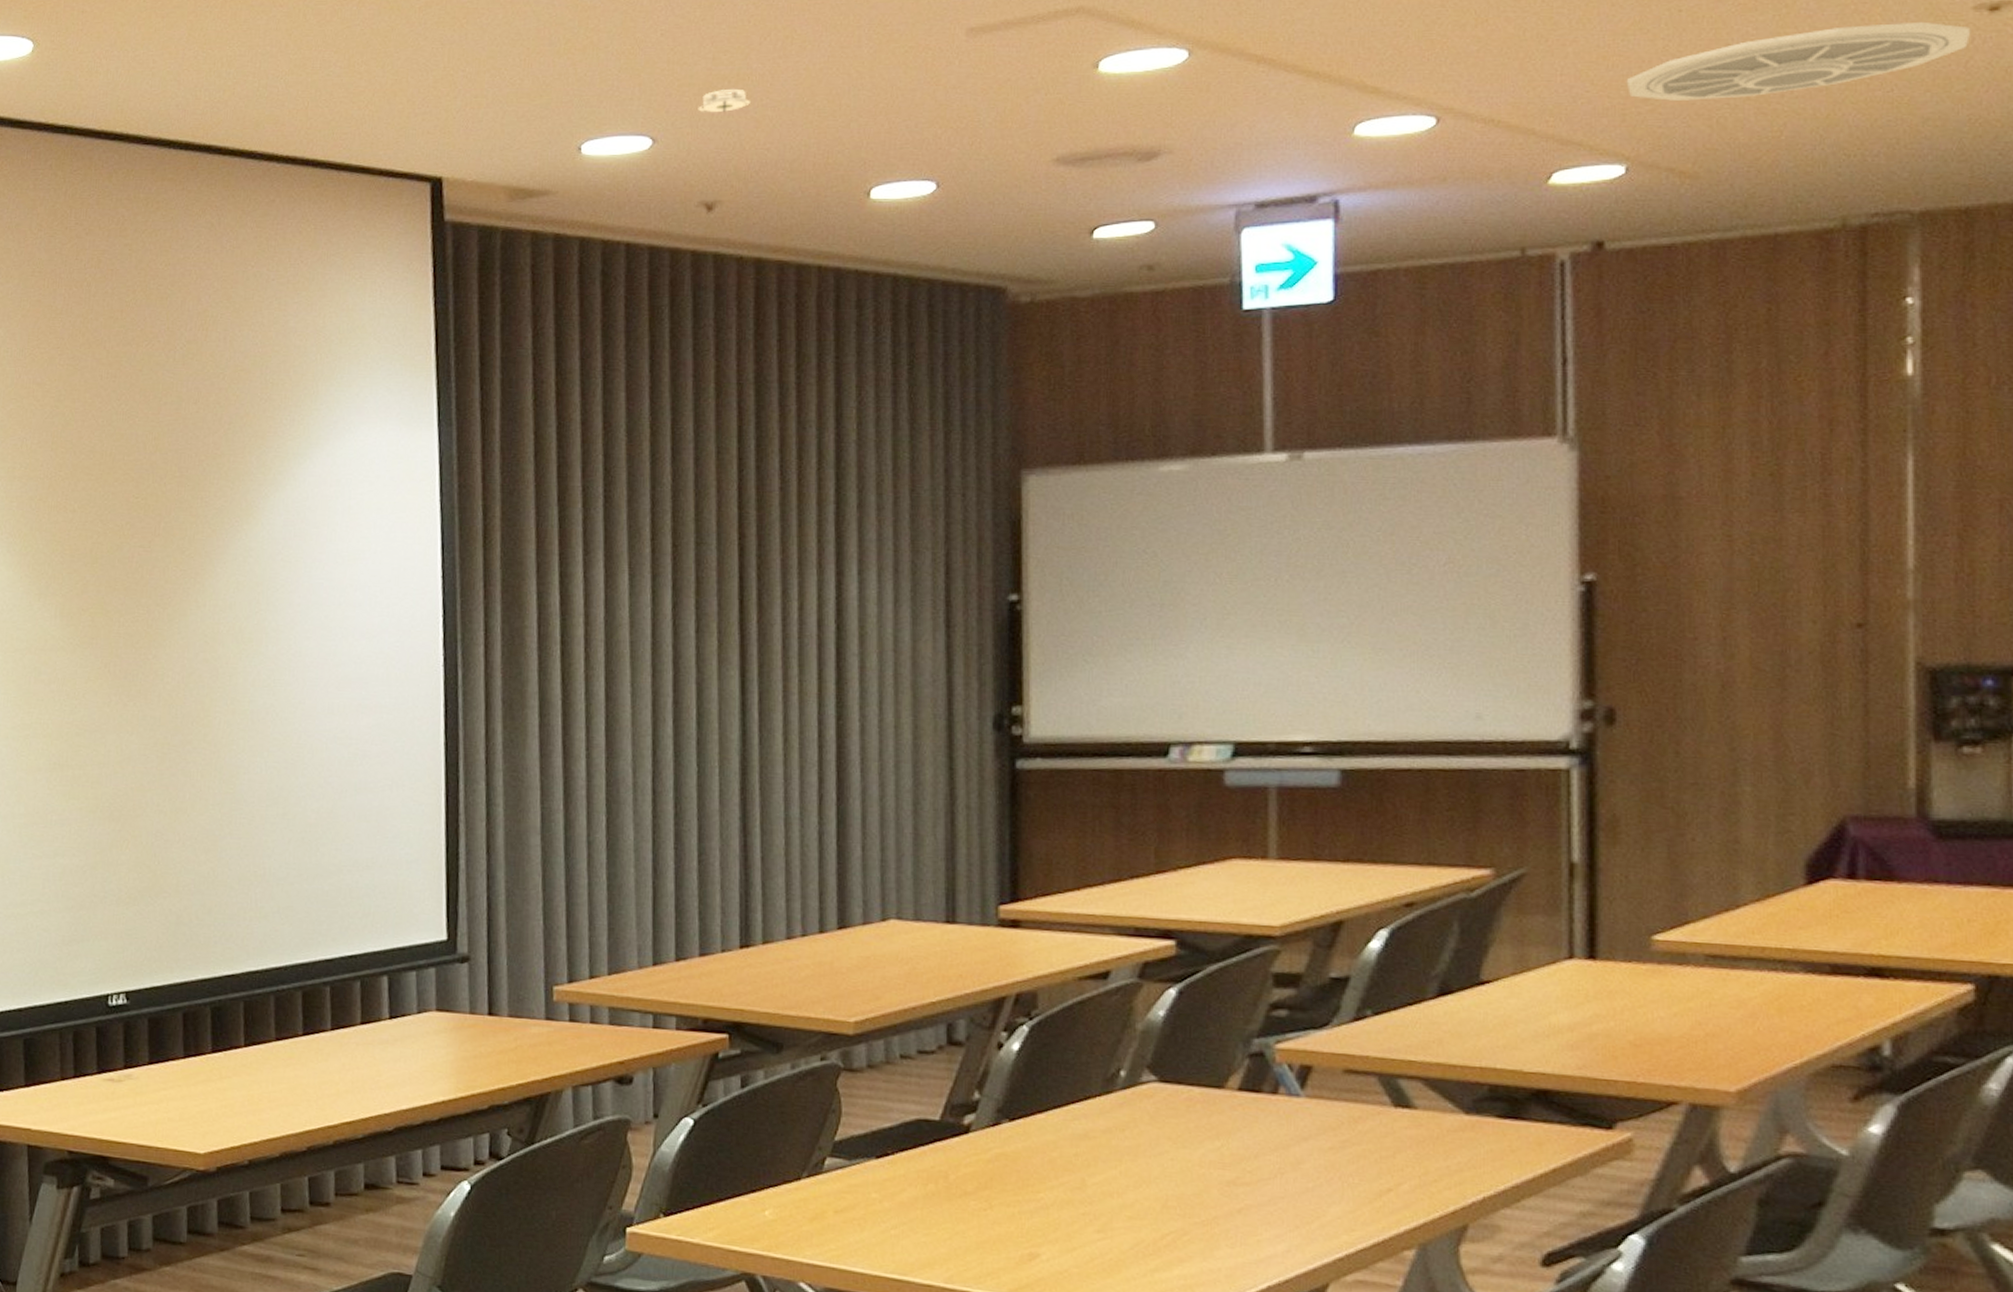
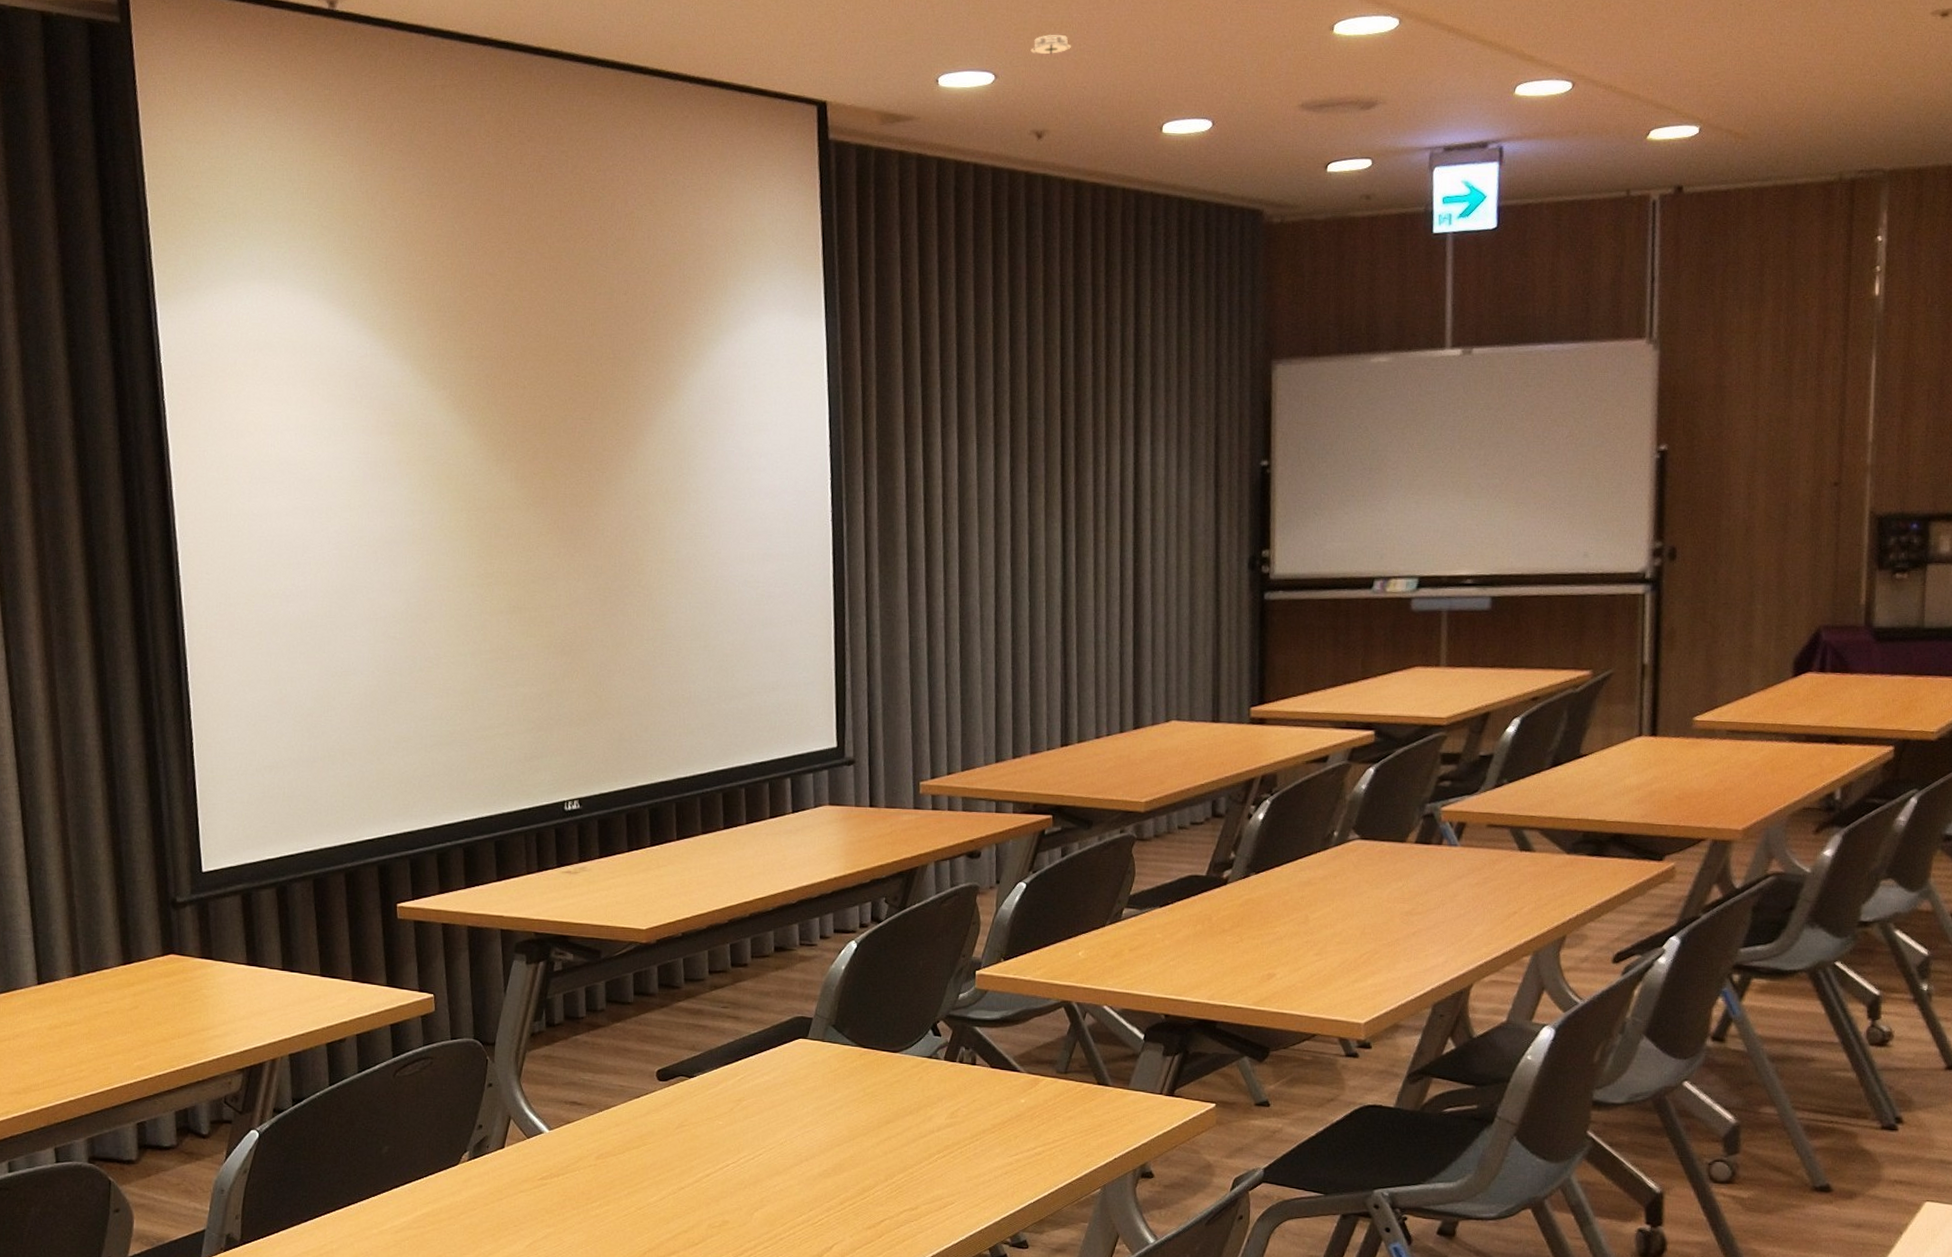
ceiling vent: present [1626,21,1971,101] -> none [1702,22,1929,77]

